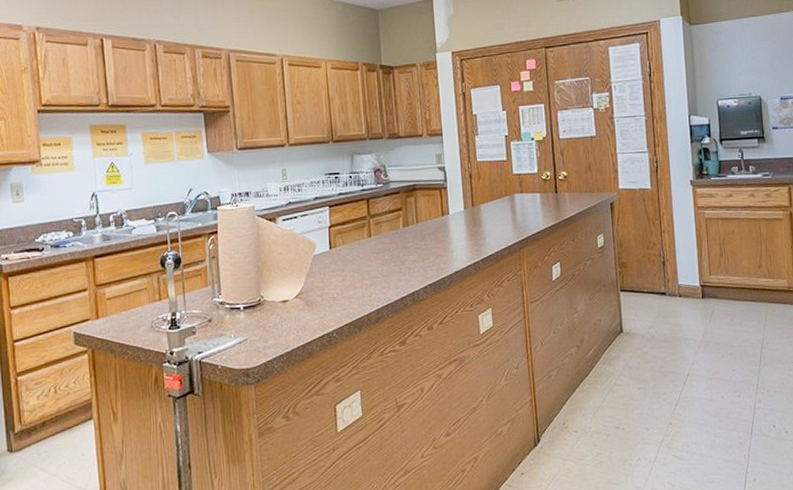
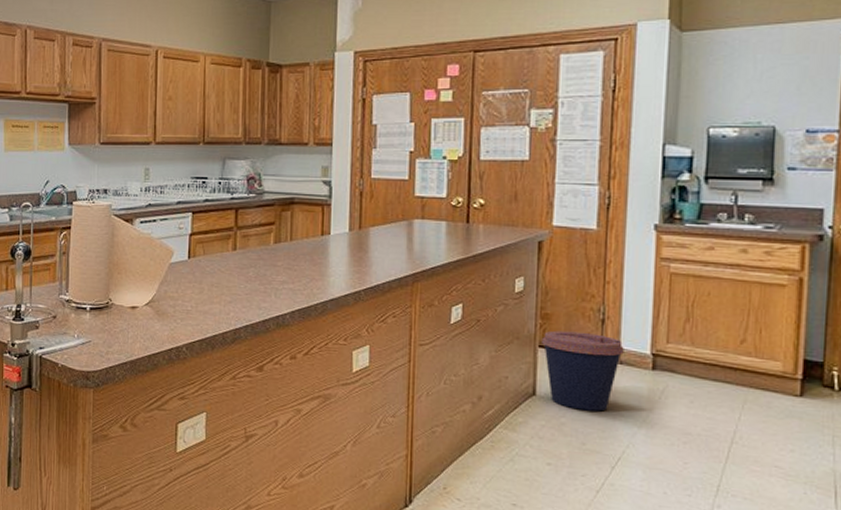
coffee cup: none [622,274,681,340] -> present [542,330,624,412]

